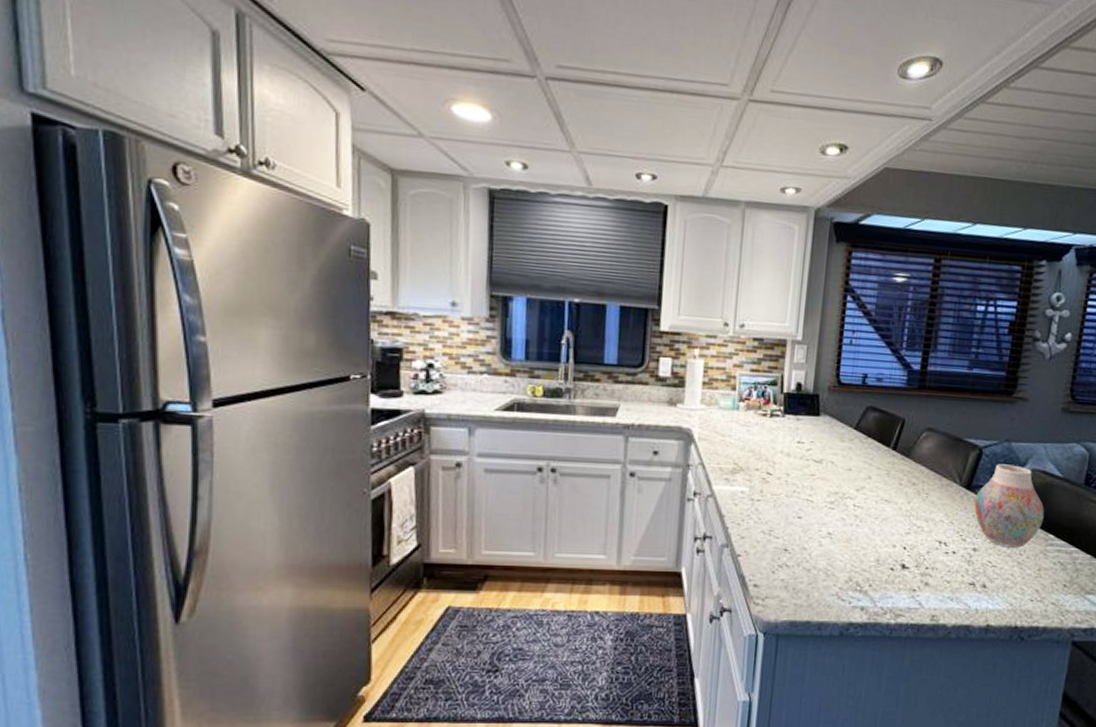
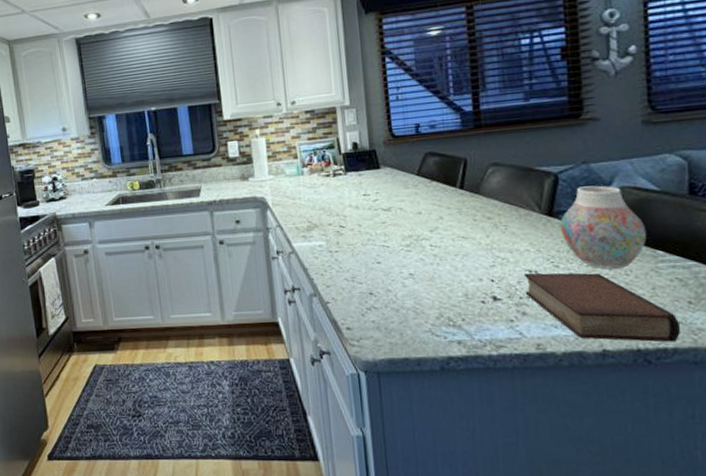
book: none [931,543,1054,621] -> present [523,272,681,342]

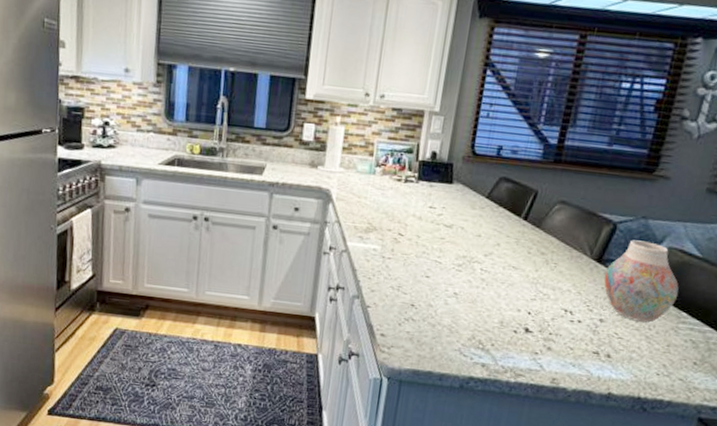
book: present [523,272,681,342] -> none [555,311,681,396]

